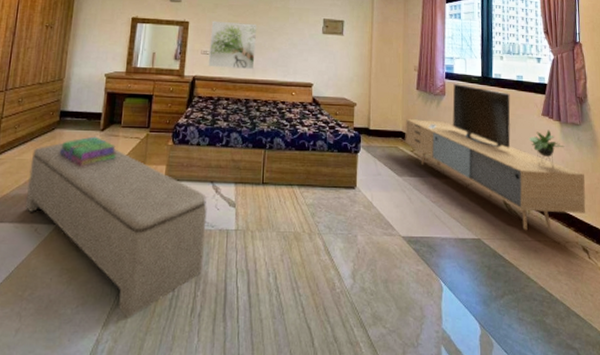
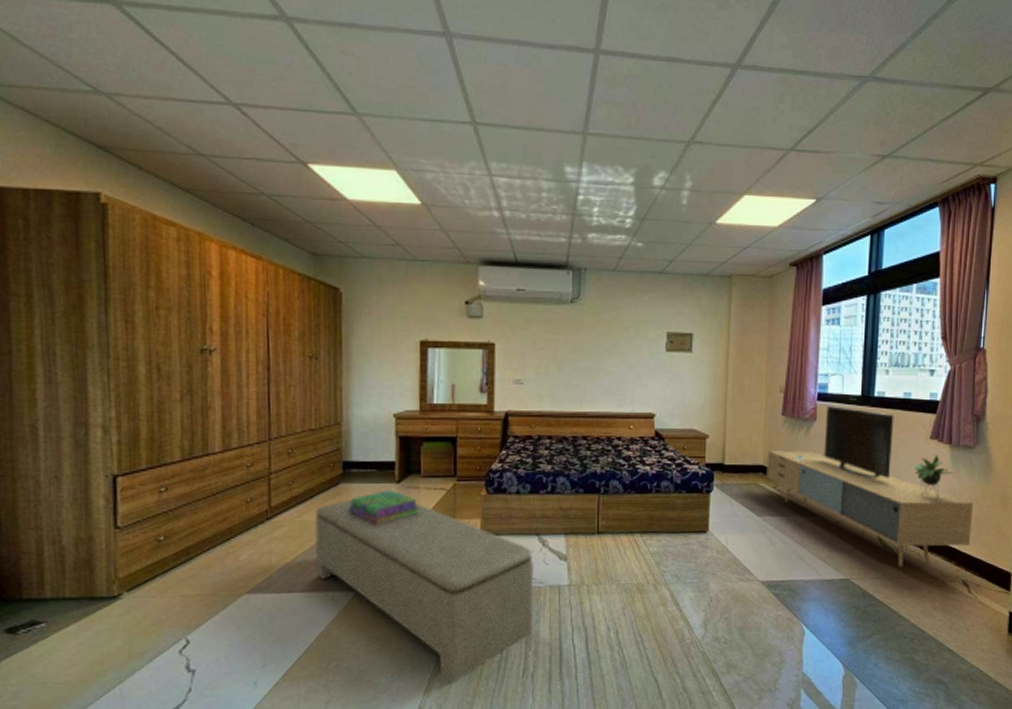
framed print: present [208,20,258,69] -> none [523,340,583,400]

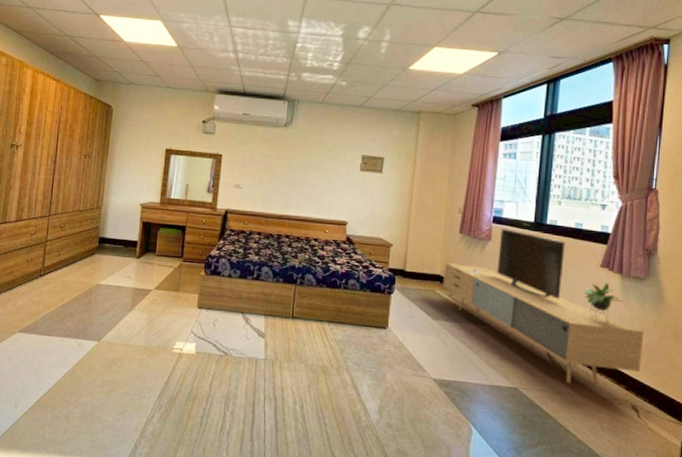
bench: present [314,500,534,684] -> none [70,267,237,430]
stack of books: present [348,489,420,526] -> none [98,263,153,291]

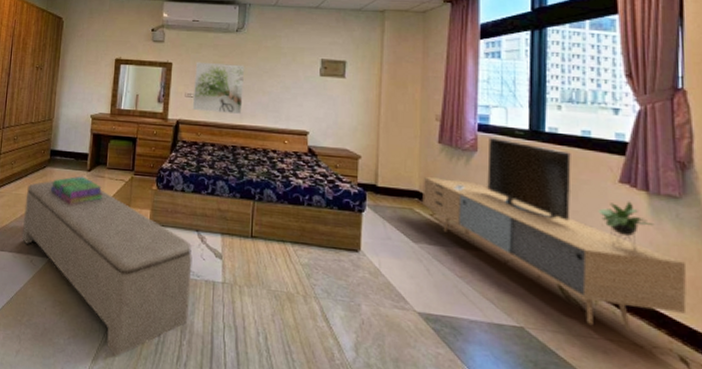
bench: none [70,267,237,430] -> present [22,181,193,357]
stack of books: none [98,263,153,291] -> present [50,176,104,205]
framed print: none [240,154,292,205] -> present [192,61,245,114]

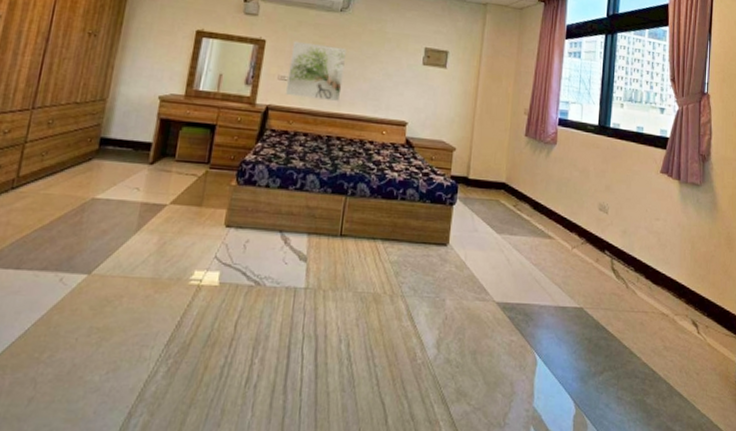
bench: present [22,181,193,357] -> none [49,176,273,389]
stack of books: present [50,176,104,205] -> none [95,170,169,207]
media console: present [422,138,687,330] -> none [508,132,702,302]

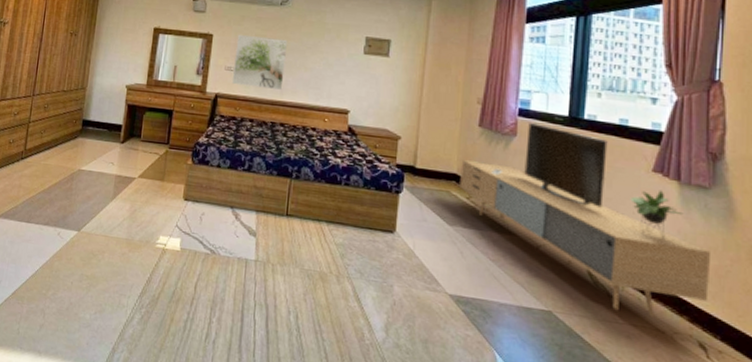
media console: none [508,132,702,302] -> present [460,123,712,316]

